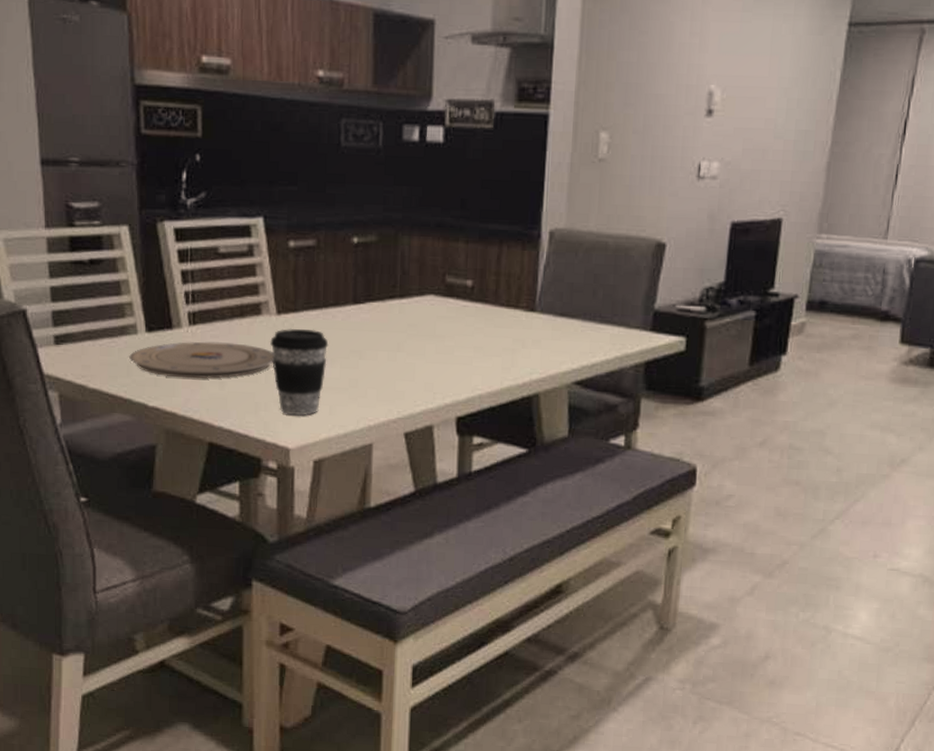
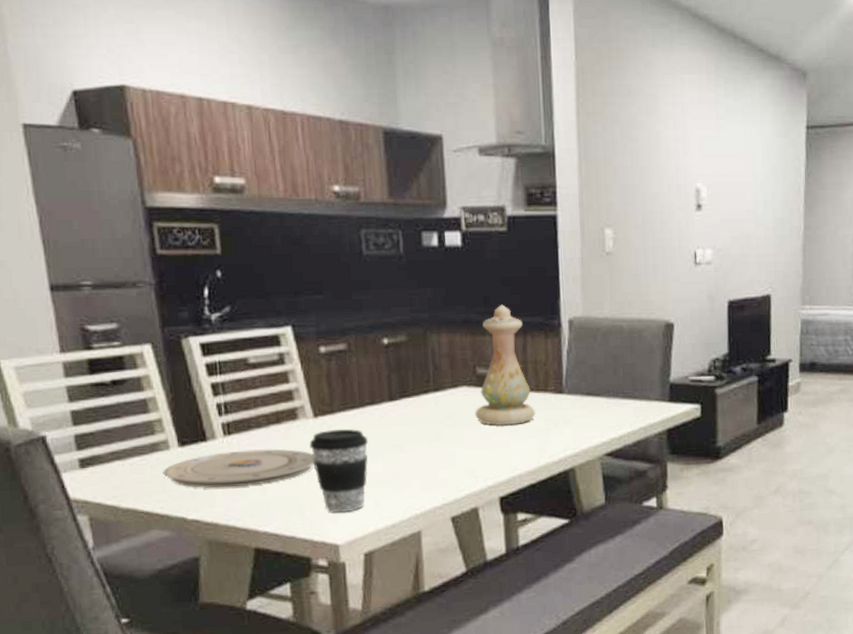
vase: none [439,209,503,341] -> present [475,304,535,425]

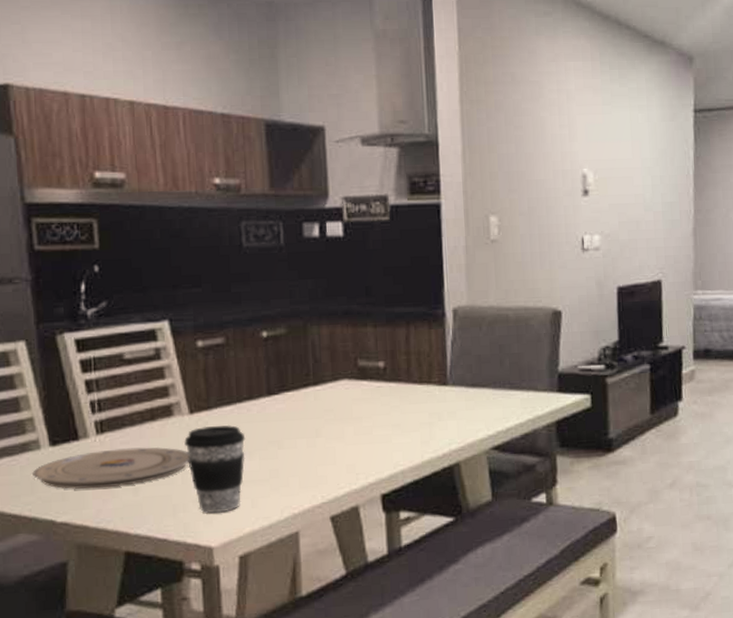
vase: present [475,304,535,425] -> none [356,295,419,420]

